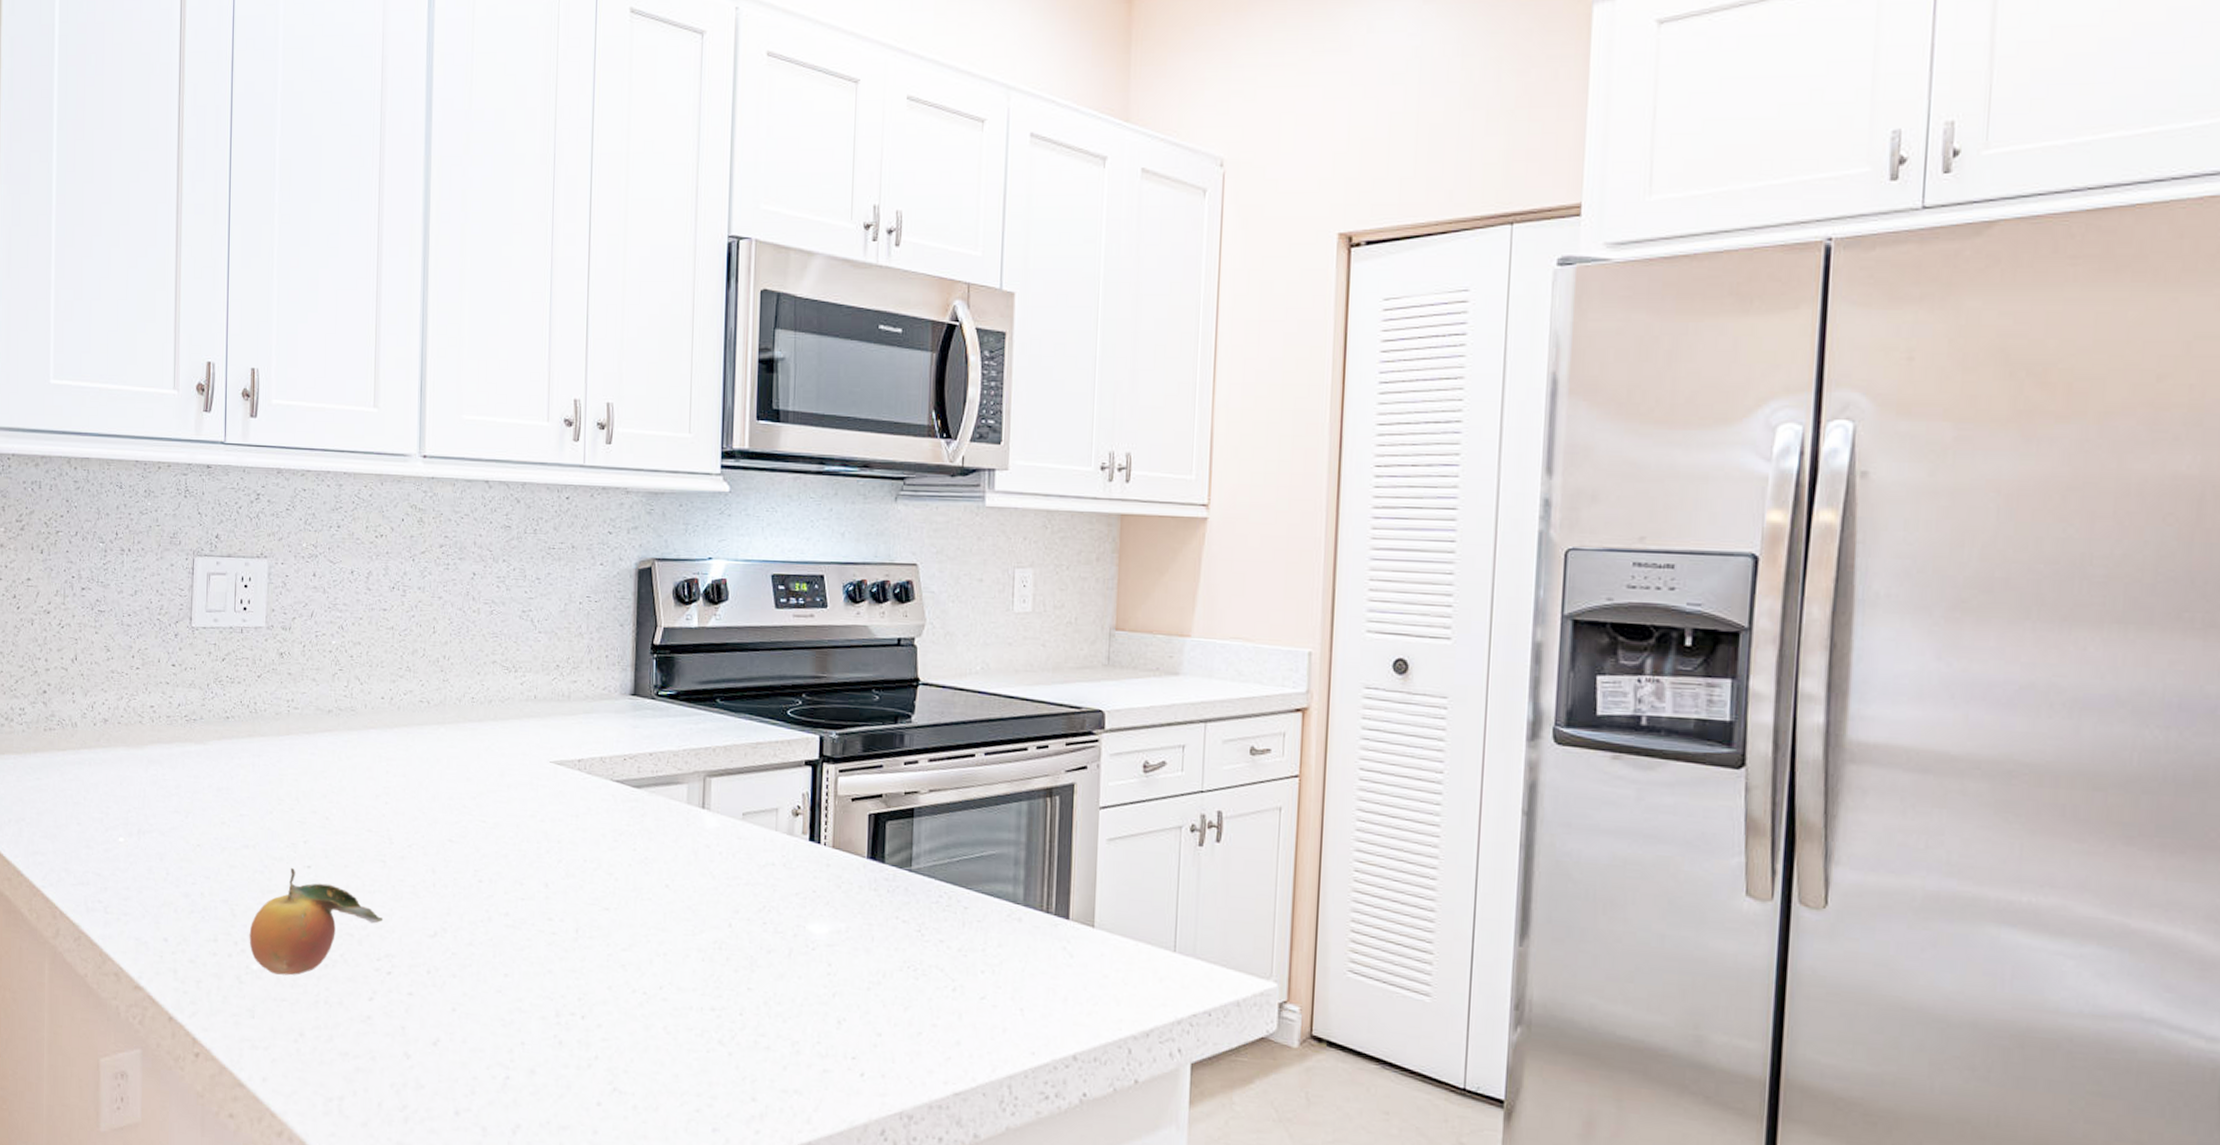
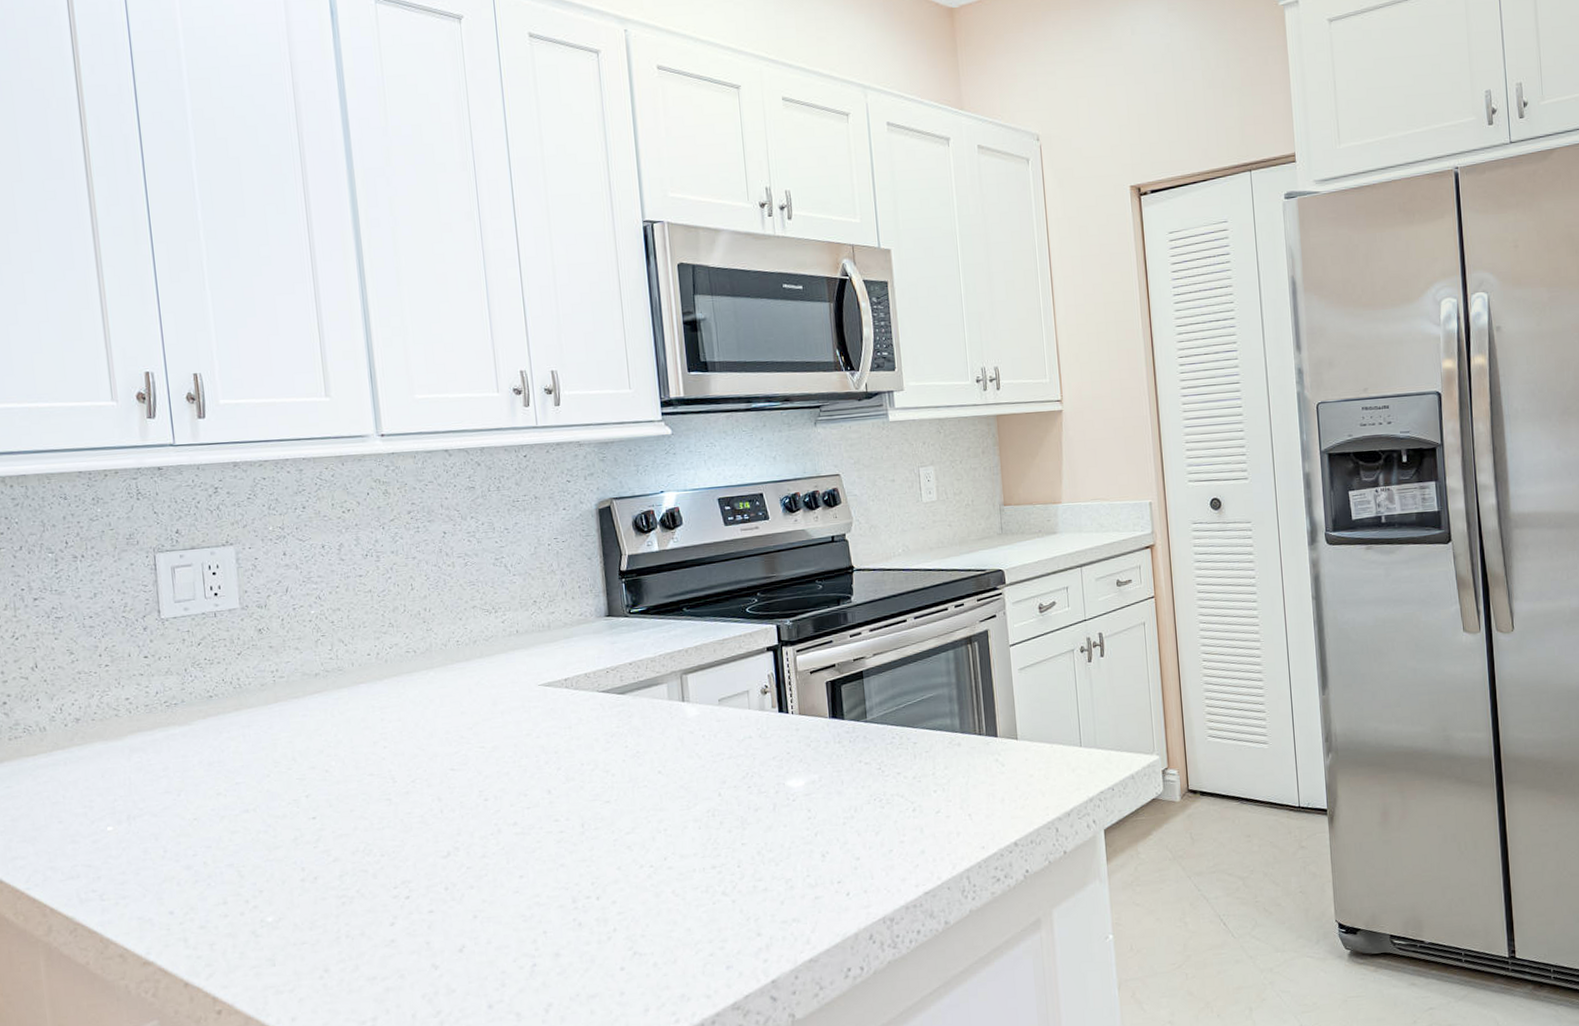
fruit: present [249,867,384,976] -> none [259,821,396,922]

